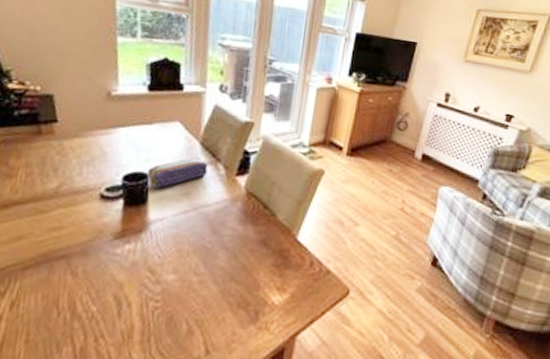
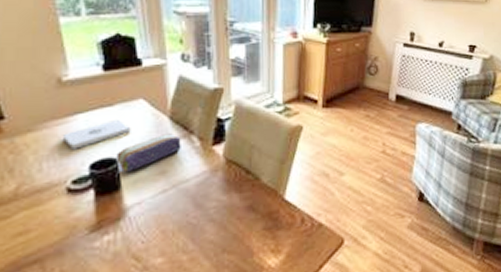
notepad: none [103,137,165,160] -> present [62,120,131,149]

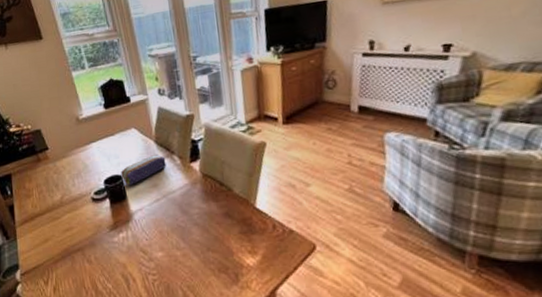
notepad: present [62,120,131,149] -> none [84,146,129,169]

